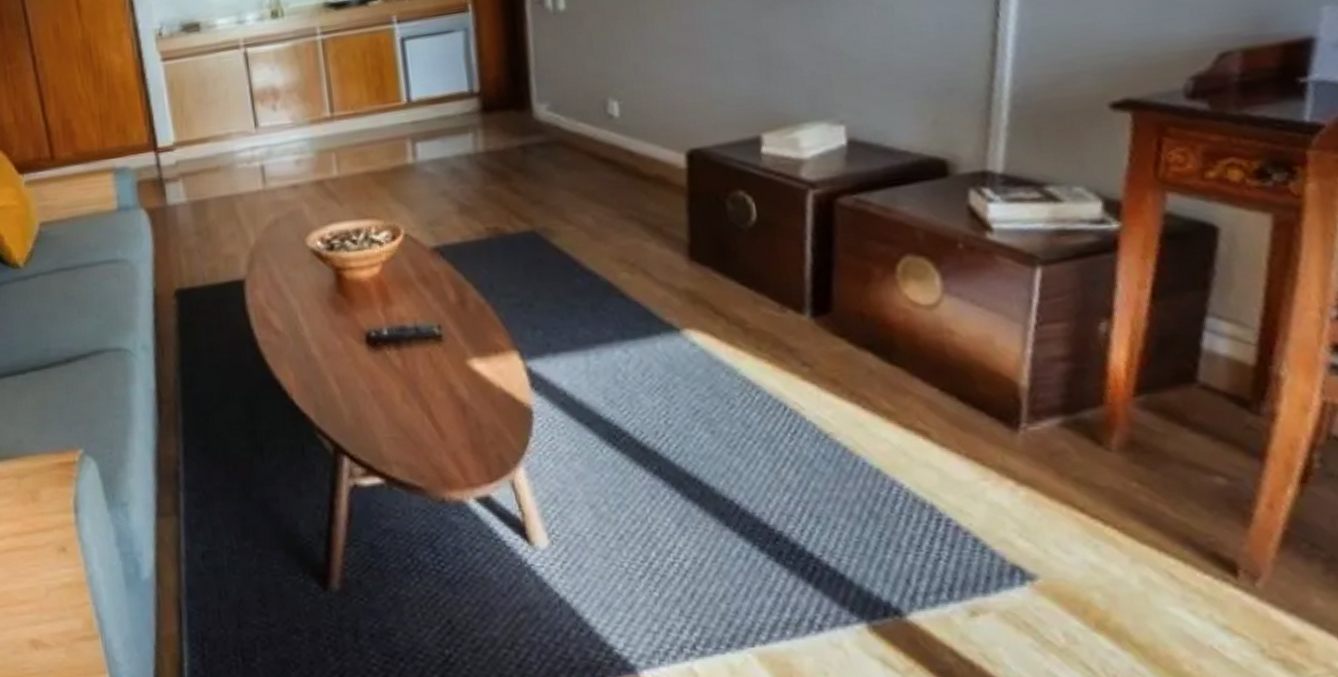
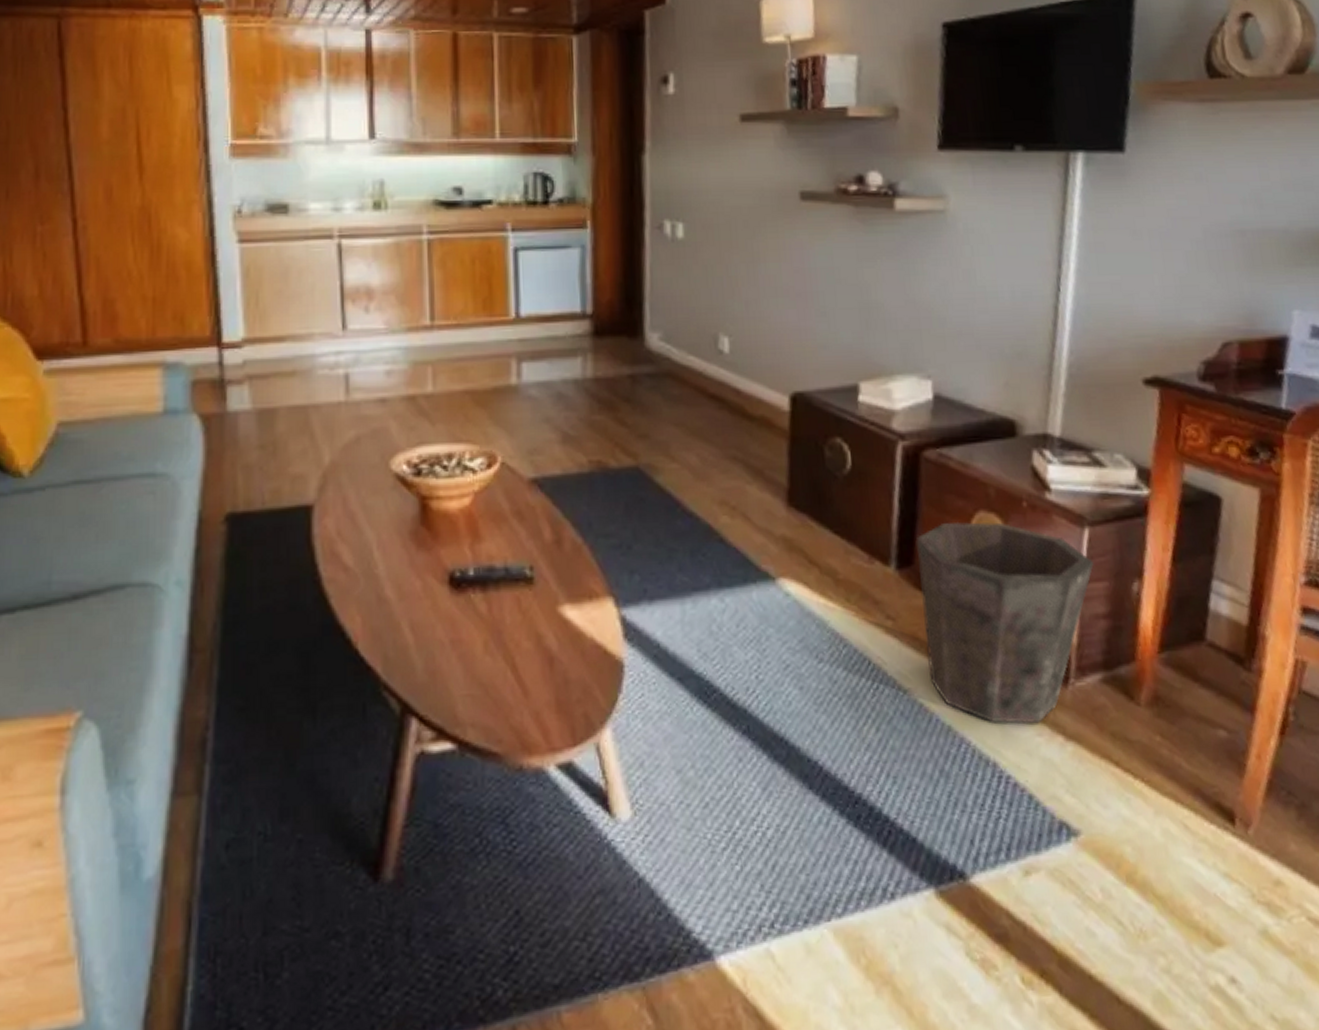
waste bin: none [832,266,1049,468] -> present [915,522,1094,724]

